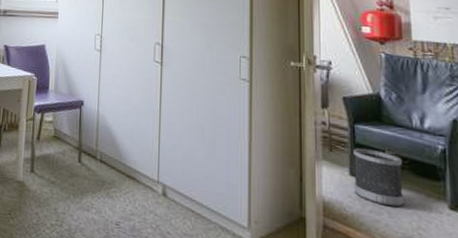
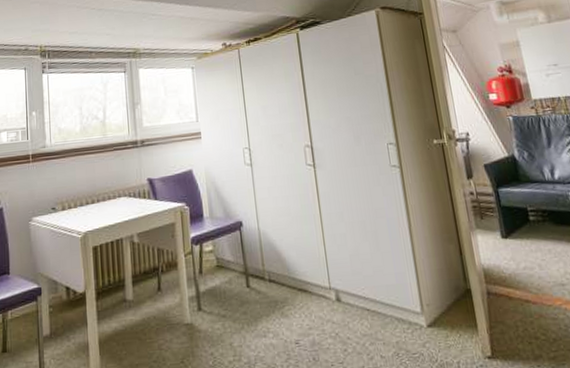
wastebasket: present [353,148,404,208] -> none [501,209,551,260]

